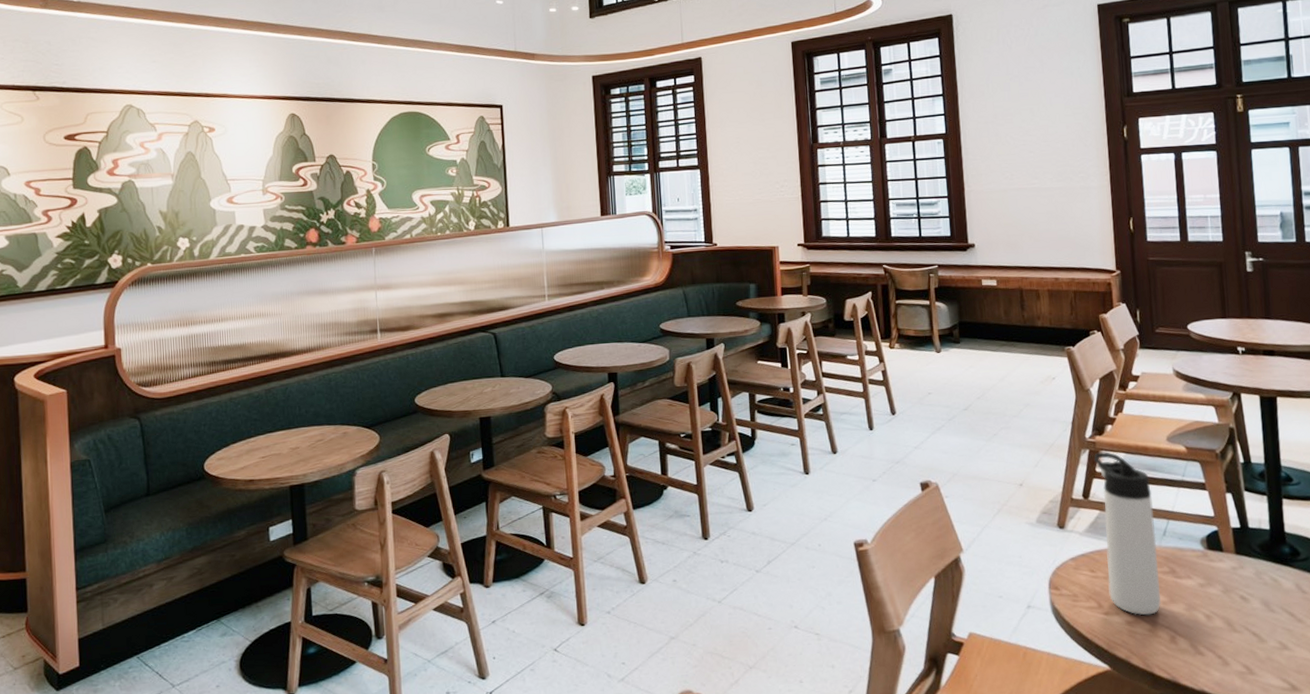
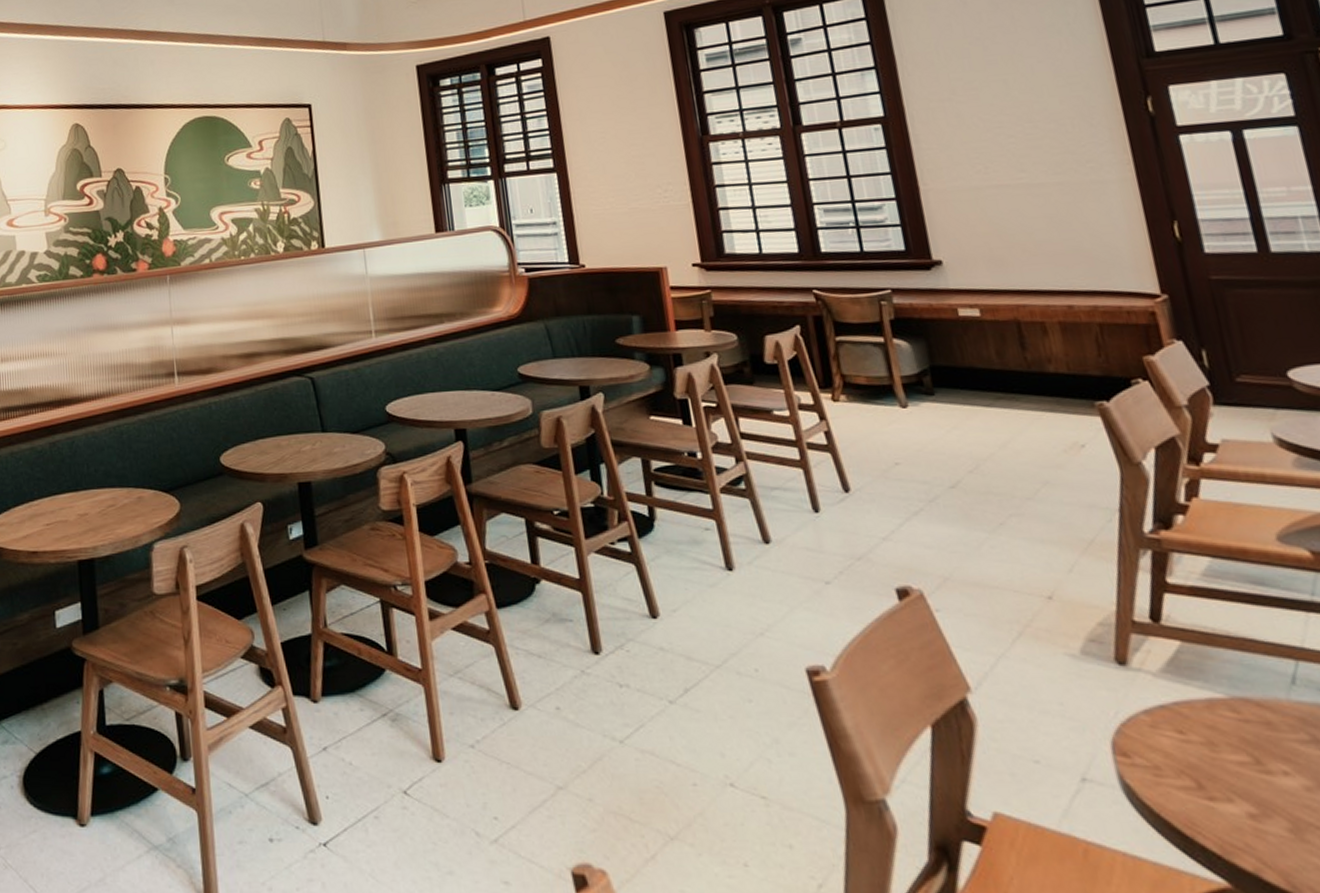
thermos bottle: present [1094,451,1162,616] -> none [1161,553,1304,807]

